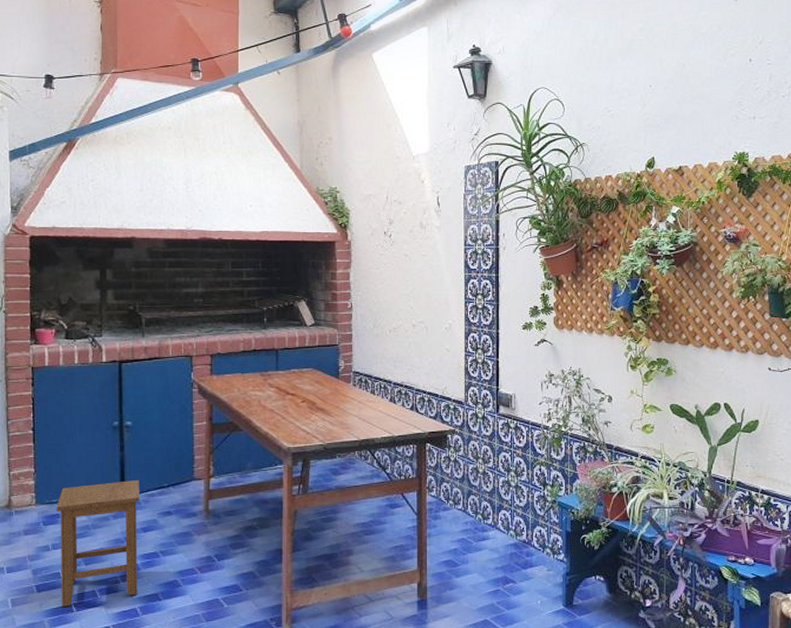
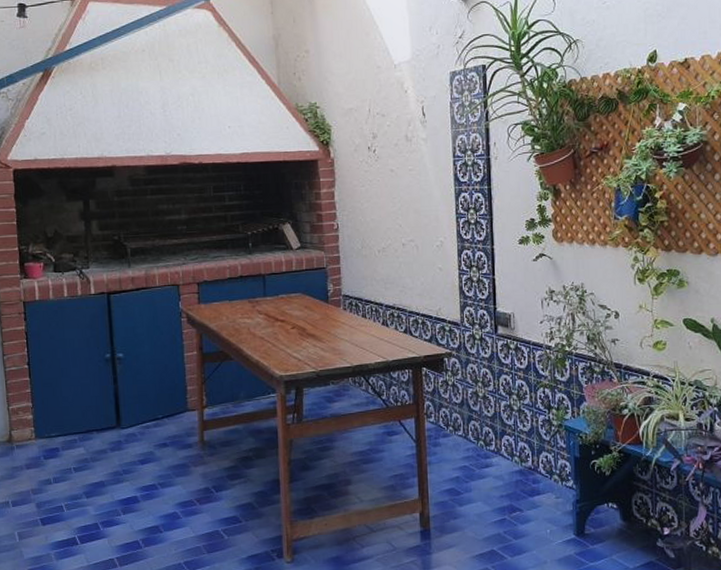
stool: present [56,479,140,606] -> none [55,411,139,539]

